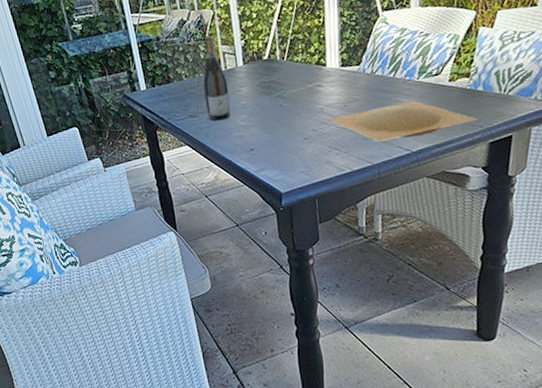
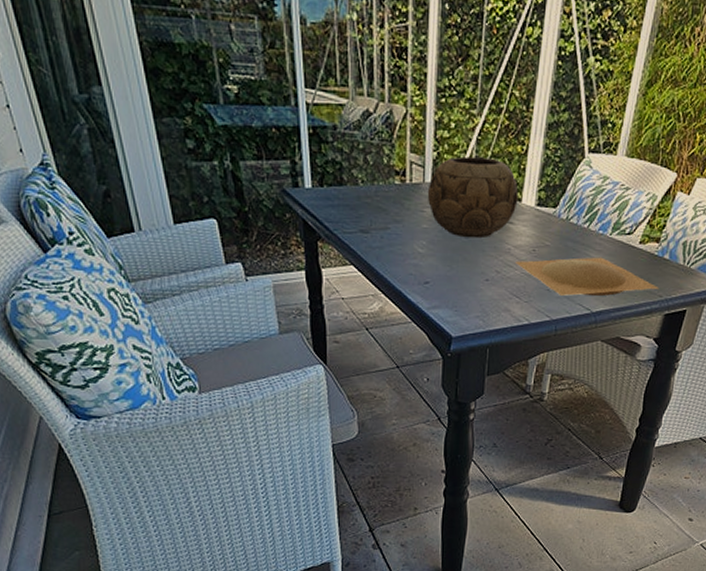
wine bottle: present [203,36,231,121] -> none [381,138,411,243]
decorative bowl: none [241,35,323,106] -> present [427,156,519,239]

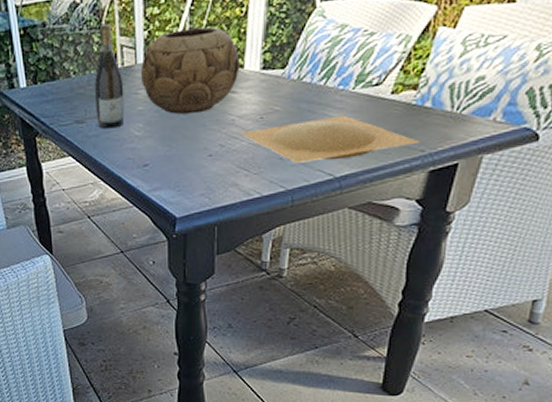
wine bottle: none [381,138,411,243] -> present [94,24,125,129]

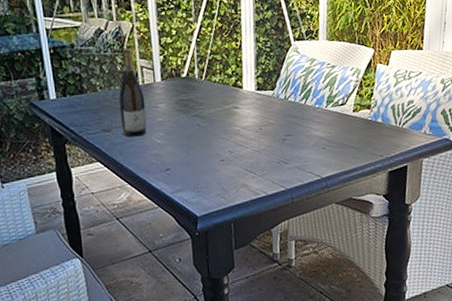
decorative bowl: present [140,27,240,115] -> none [158,55,240,126]
plate: present [242,115,420,163] -> none [246,127,379,166]

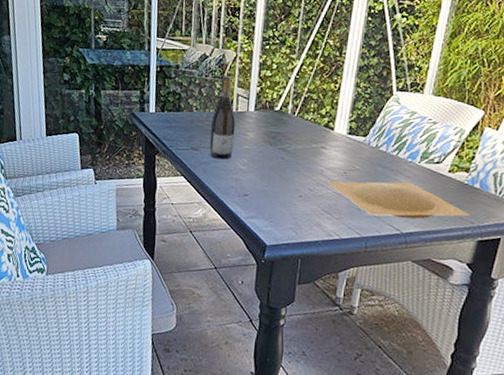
plate: none [246,127,379,166] -> present [328,181,470,219]

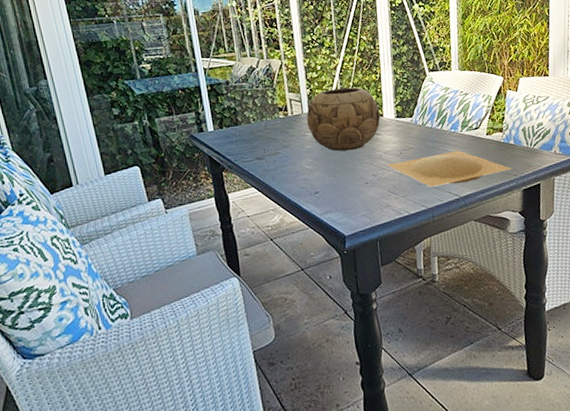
wine bottle: present [209,76,236,160] -> none [270,84,297,164]
decorative bowl: none [250,91,331,160] -> present [306,87,381,152]

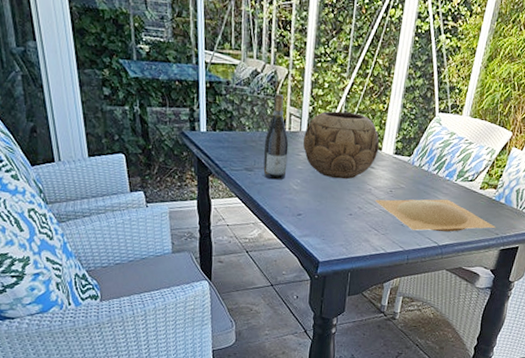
wine bottle: none [270,84,297,164] -> present [263,94,289,180]

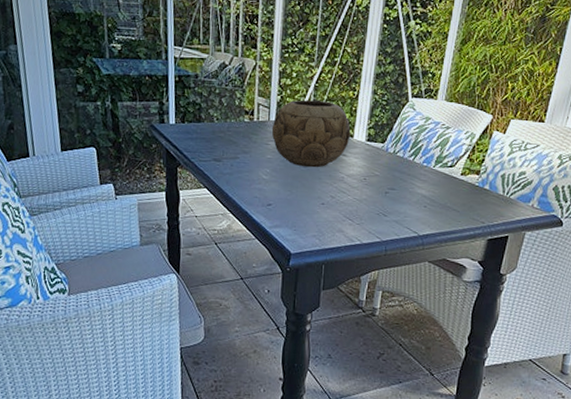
wine bottle: present [263,94,289,180] -> none [232,85,257,170]
plate: present [375,199,496,232] -> none [349,186,481,221]

